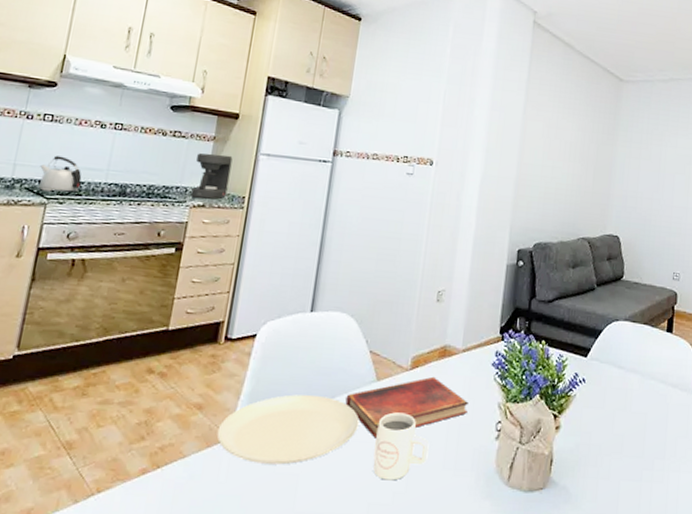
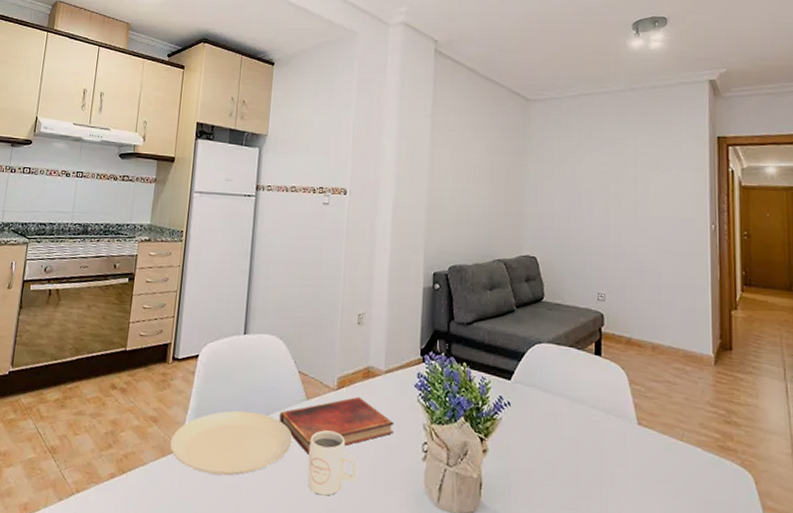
kettle: present [37,155,82,192] -> none [21,202,54,233]
coffee maker: present [190,153,233,200] -> none [138,193,171,235]

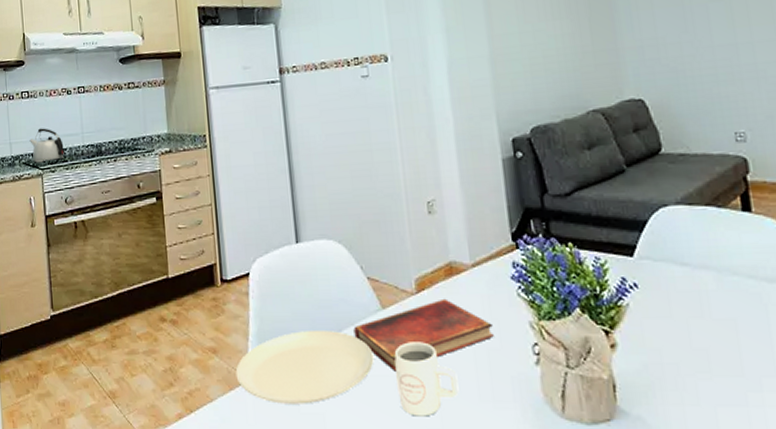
kettle: none [21,202,54,233] -> present [29,128,64,163]

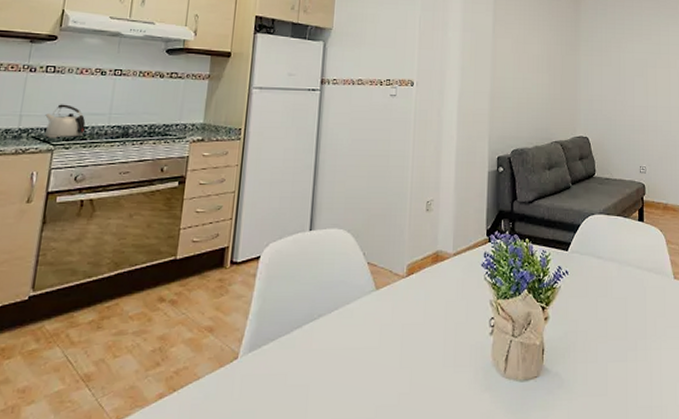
plate: present [235,331,374,404] -> none [228,309,362,378]
diary: present [353,298,494,371] -> none [348,281,462,344]
mug: present [394,342,459,417] -> none [378,318,429,383]

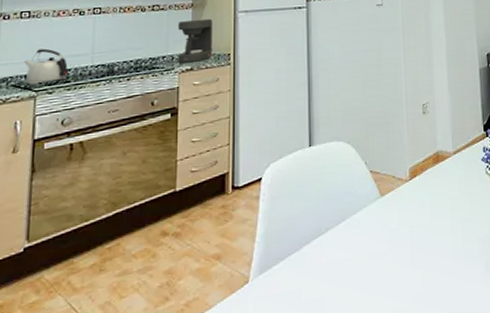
coffee maker: none [190,90,227,134] -> present [178,18,213,65]

